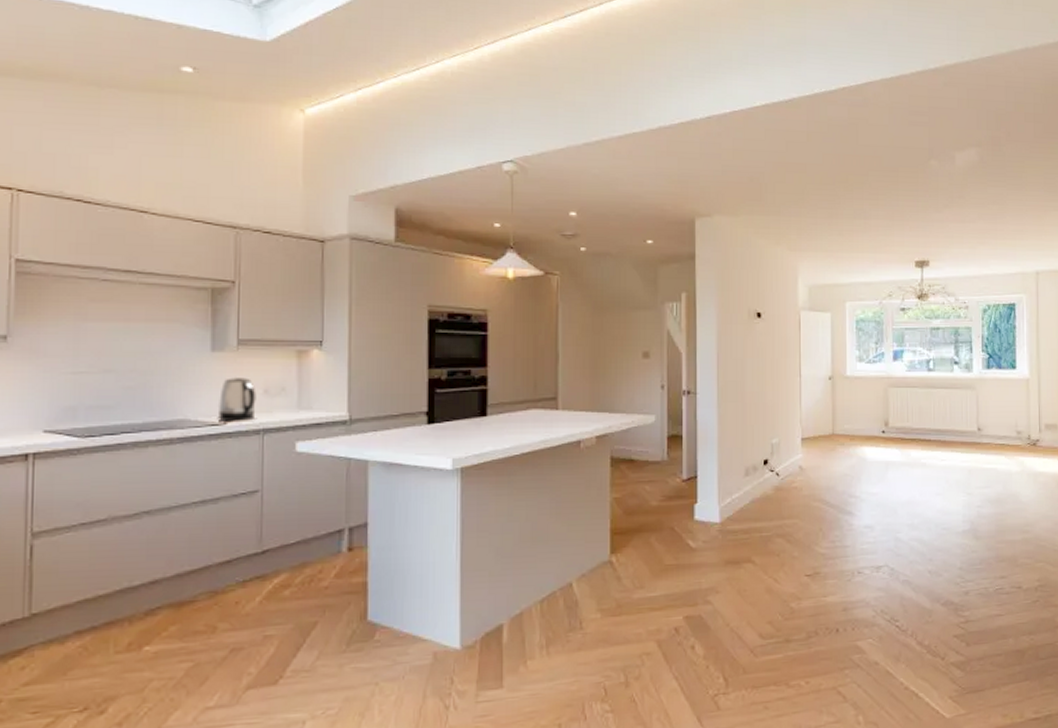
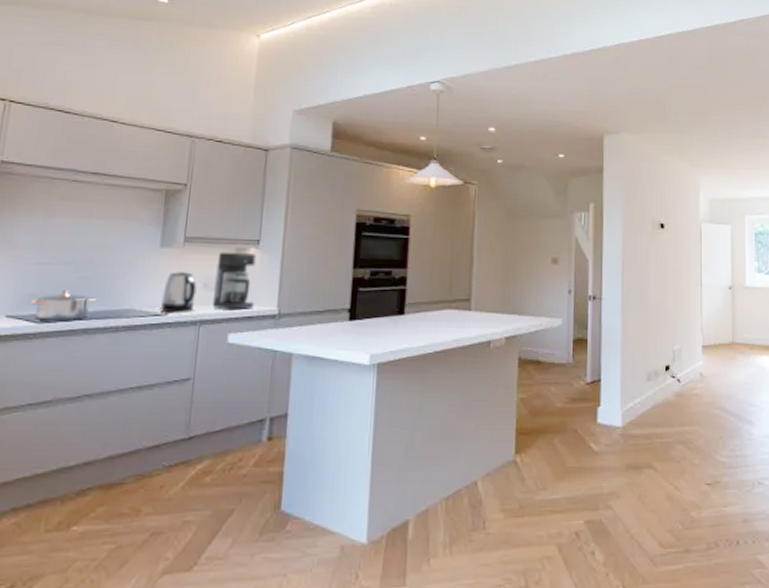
cooking pot: none [65,400,146,434] -> present [26,289,98,321]
coffee maker: none [274,354,322,417] -> present [211,252,256,310]

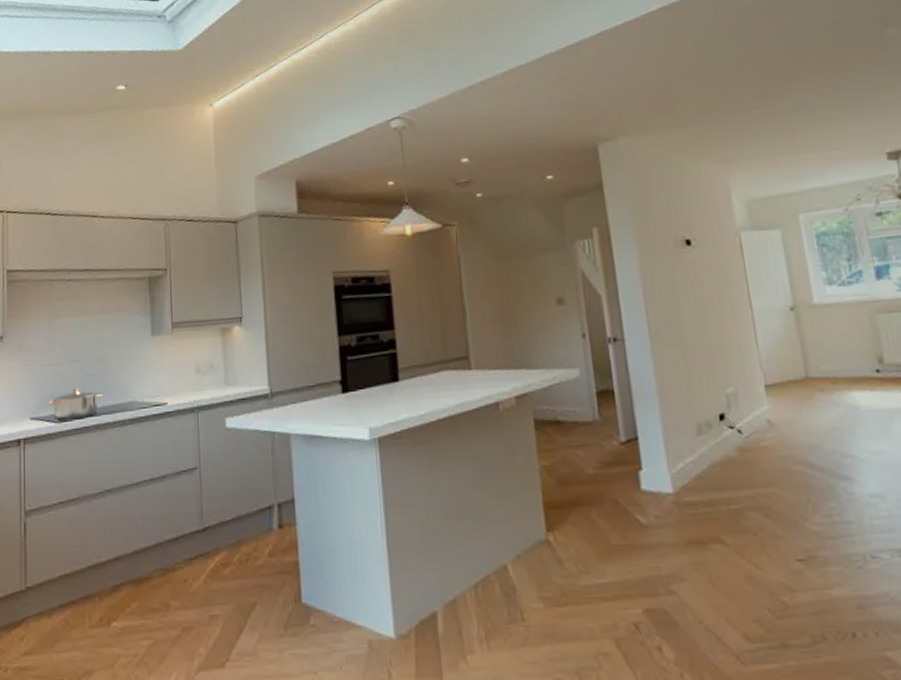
kettle: present [161,272,197,312] -> none [159,358,190,402]
coffee maker: present [211,252,256,310] -> none [205,331,246,394]

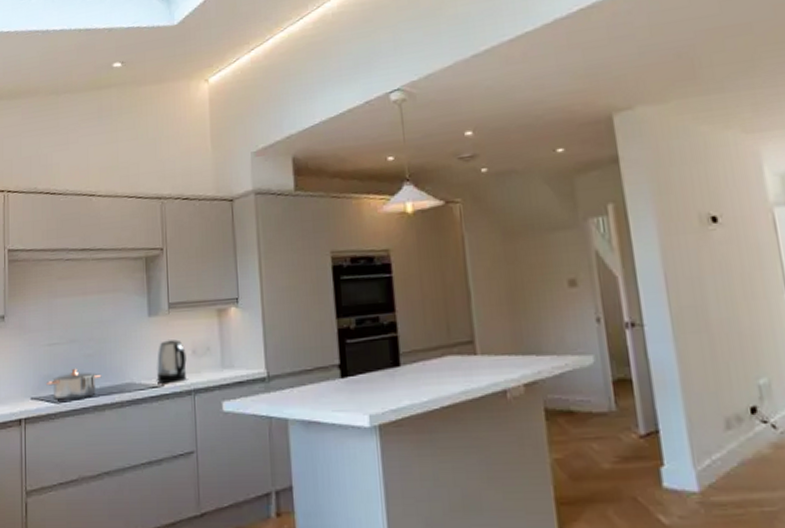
kettle: none [159,358,190,402] -> present [156,339,187,383]

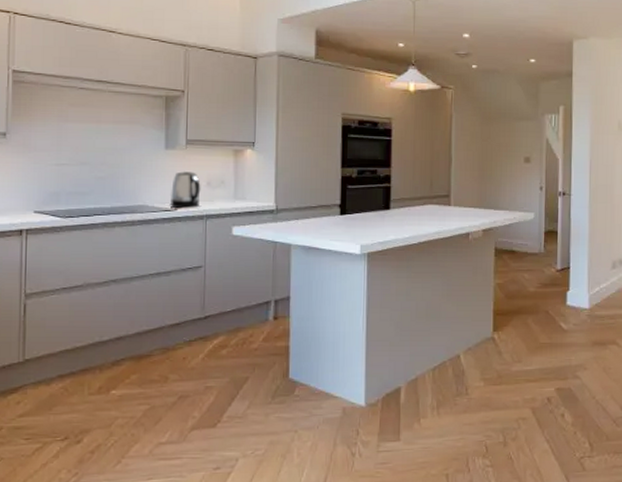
cooking pot: present [45,368,102,400] -> none [51,188,113,215]

